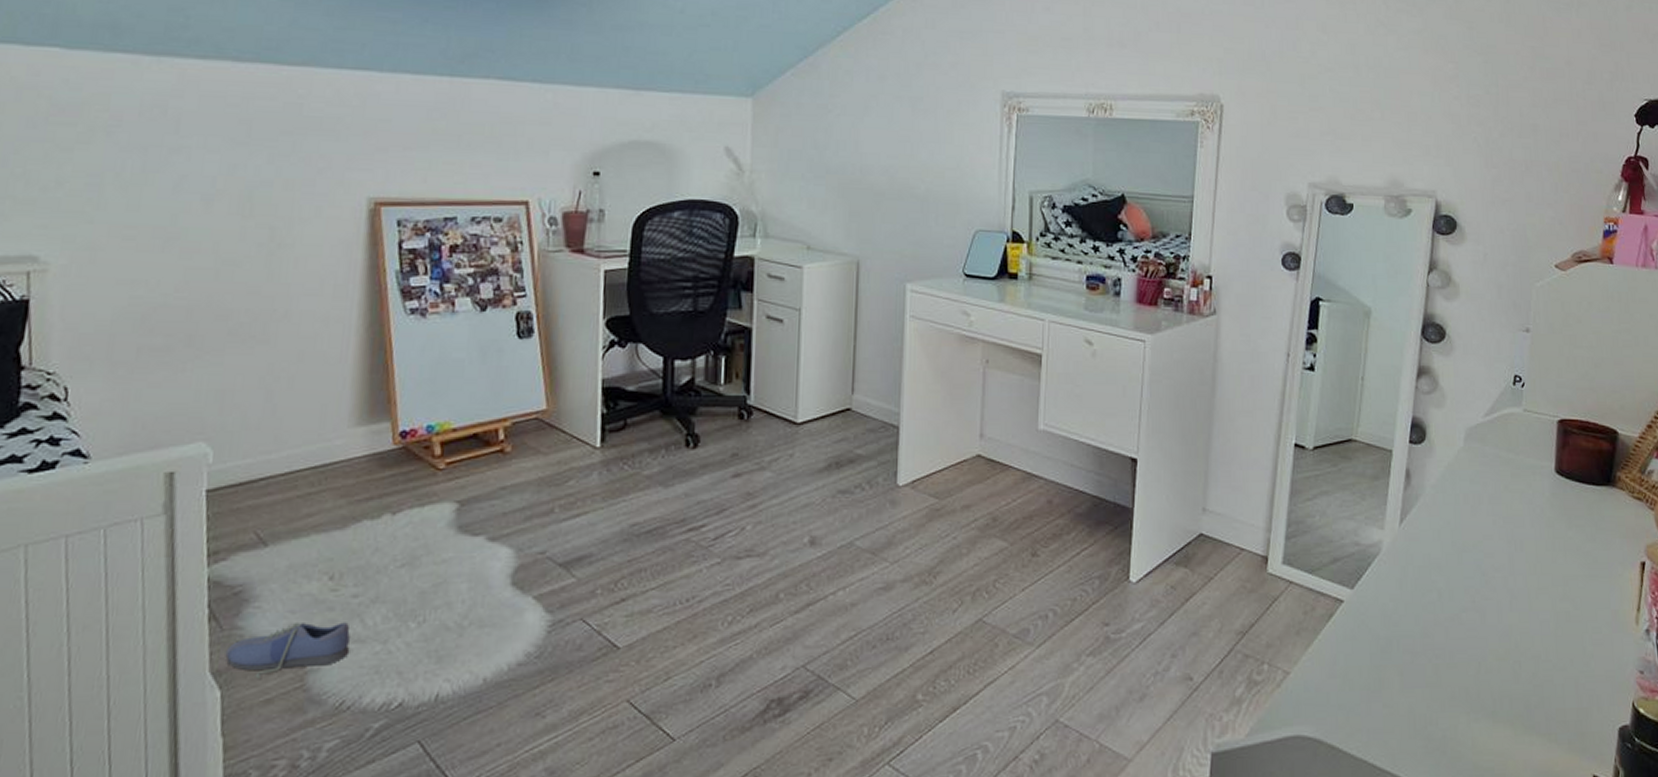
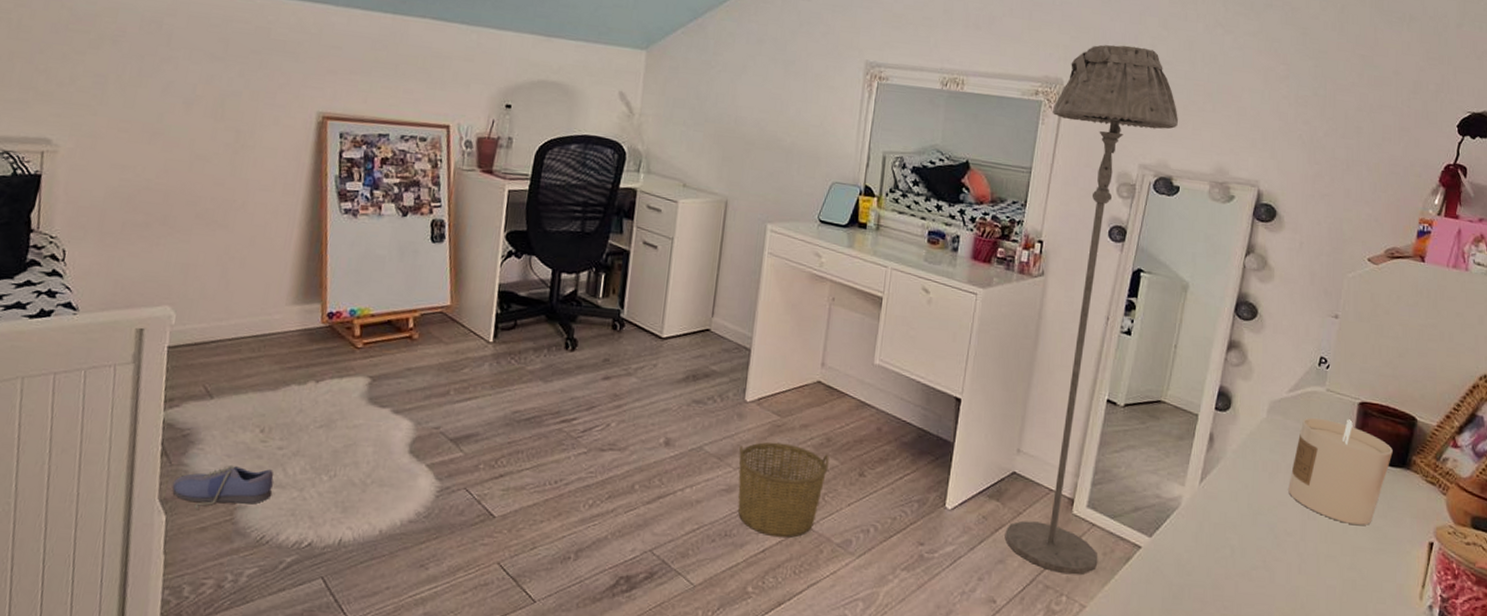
basket: none [895,528,997,634] -> present [738,442,829,538]
floor lamp: none [1196,53,1346,640] -> present [1004,44,1178,575]
candle: none [1492,440,1597,553] -> present [1288,417,1393,526]

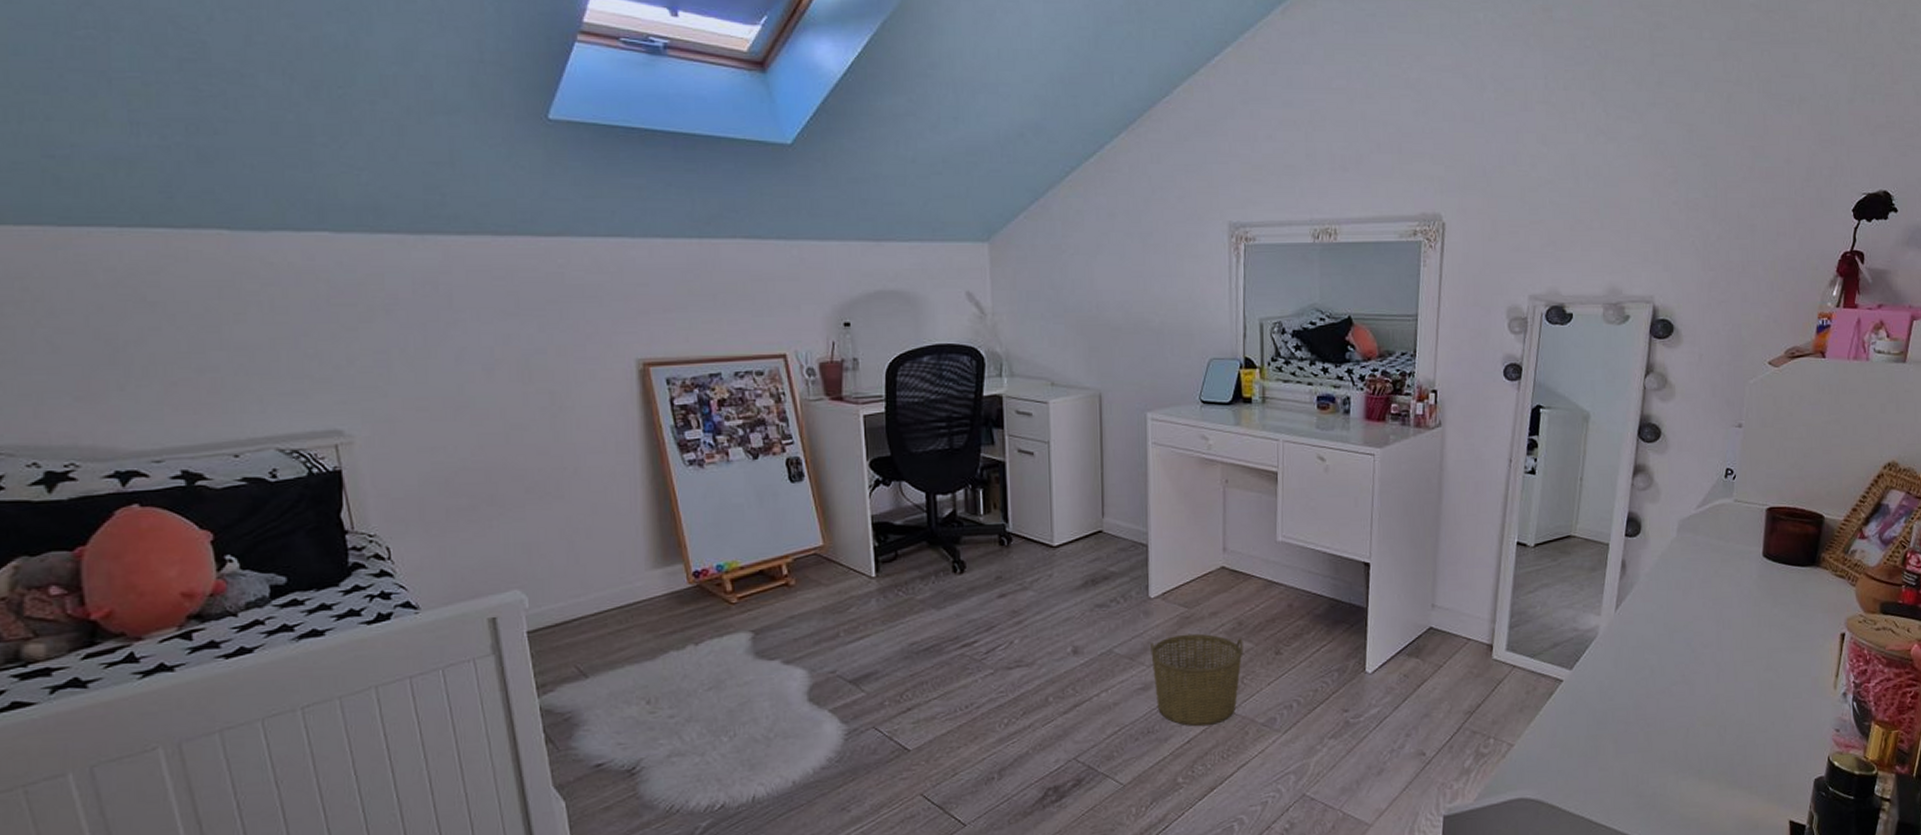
shoe: present [171,464,274,509] -> none [564,739,673,790]
floor lamp: present [1004,44,1178,575] -> none [1427,168,1566,718]
candle: present [1288,417,1393,526] -> none [1702,526,1802,629]

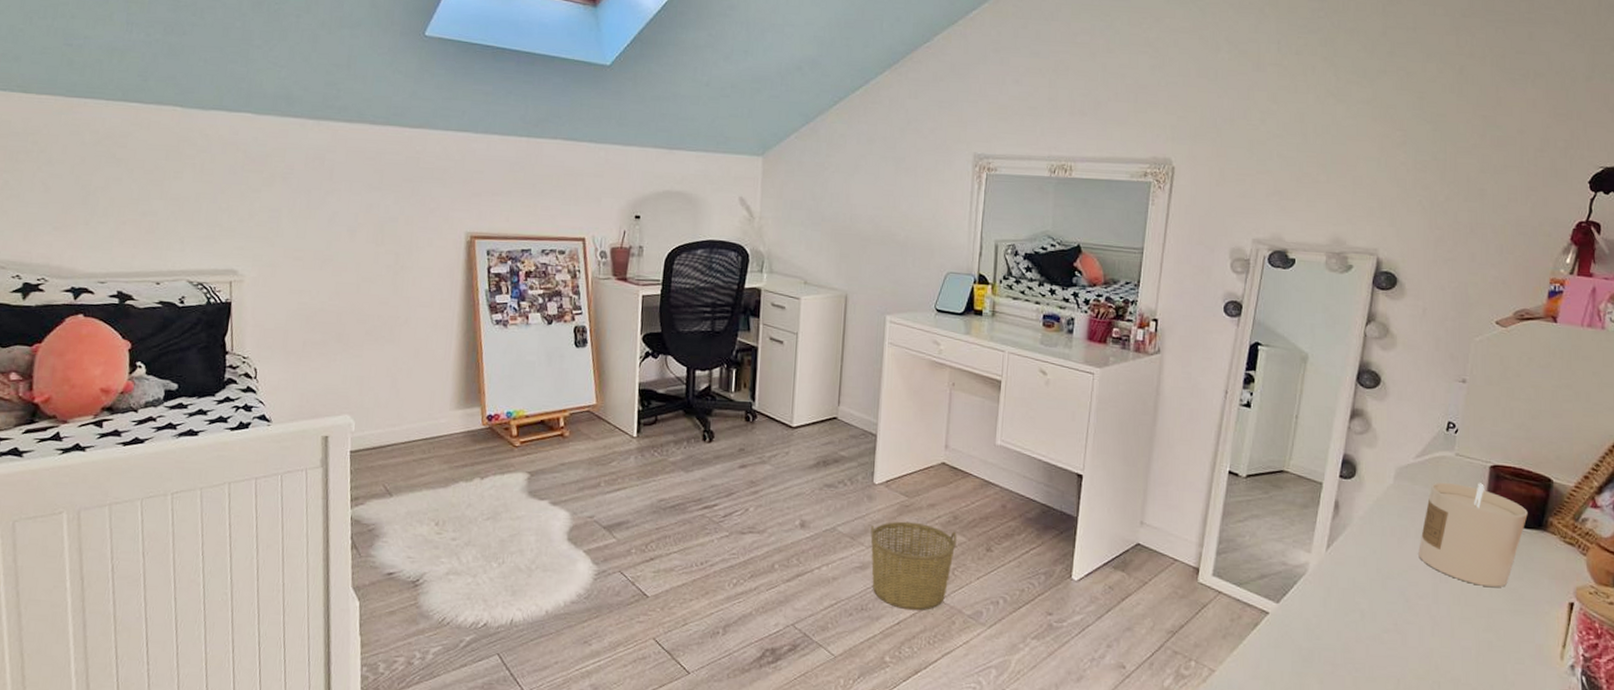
candle: none [1702,526,1802,629] -> present [1418,482,1528,588]

